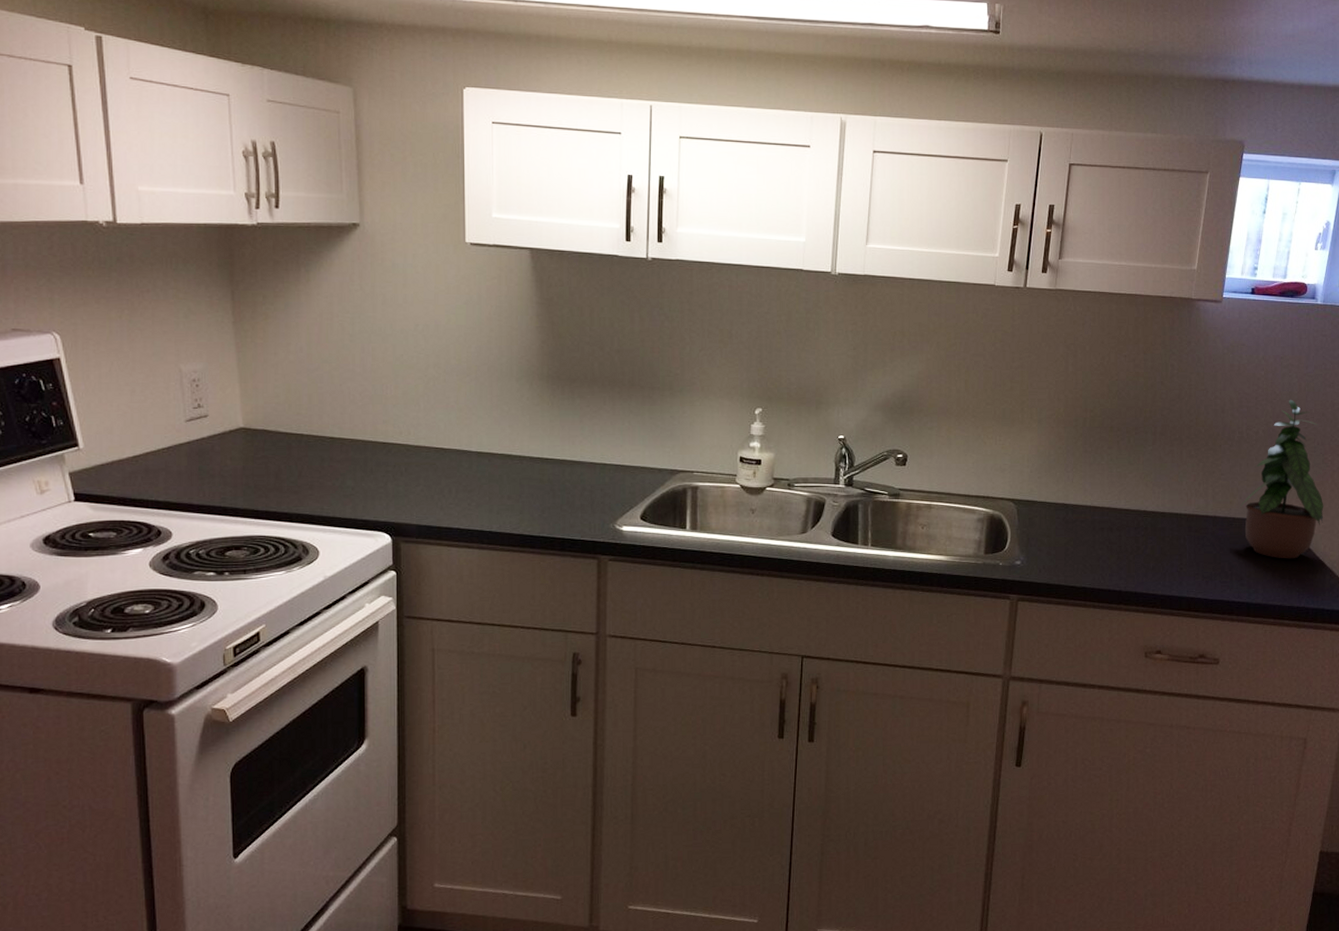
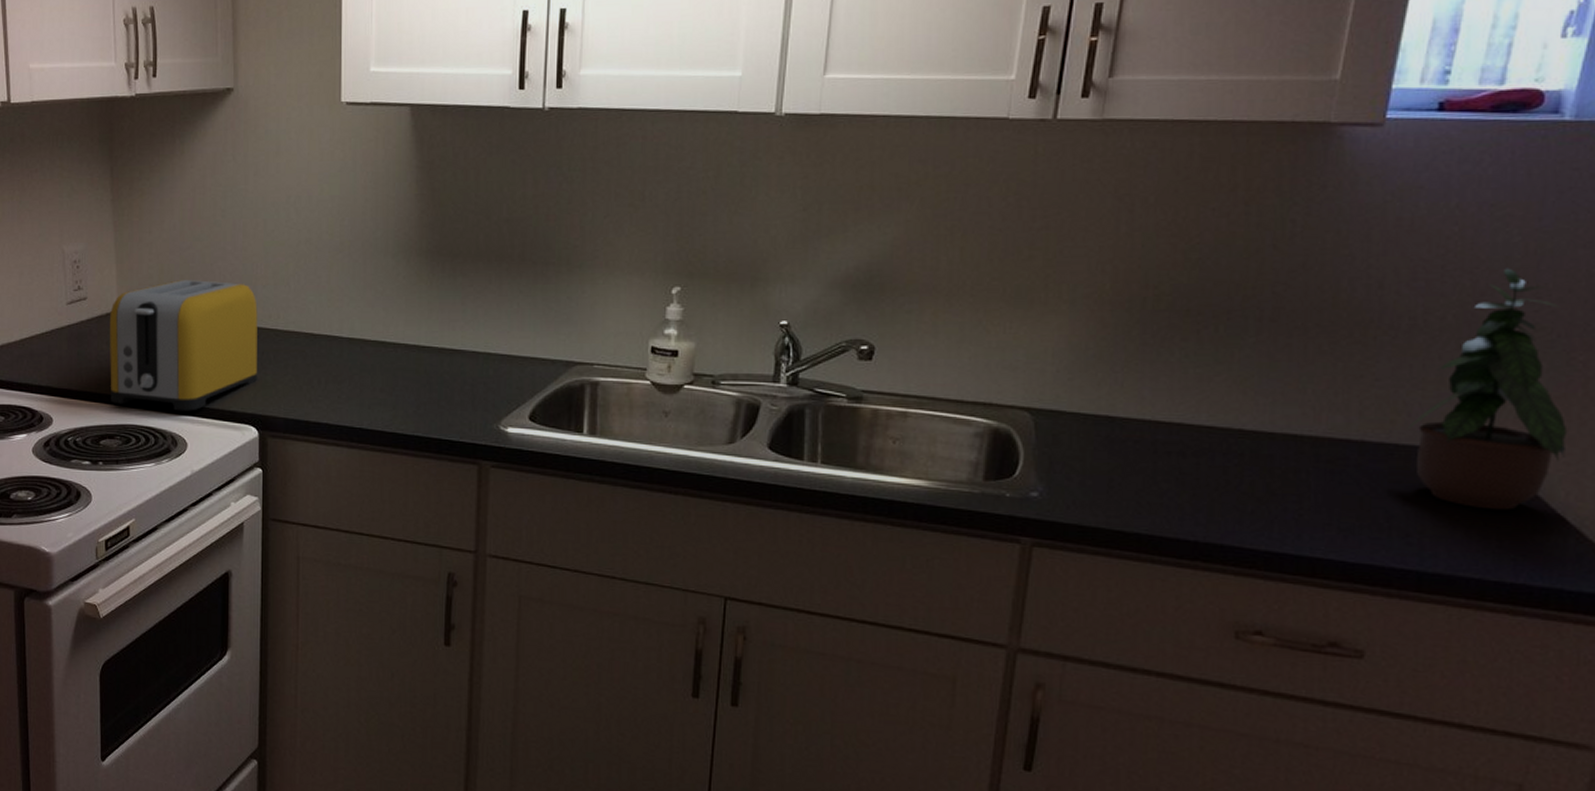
toaster: none [233,399,389,521] -> present [109,280,258,411]

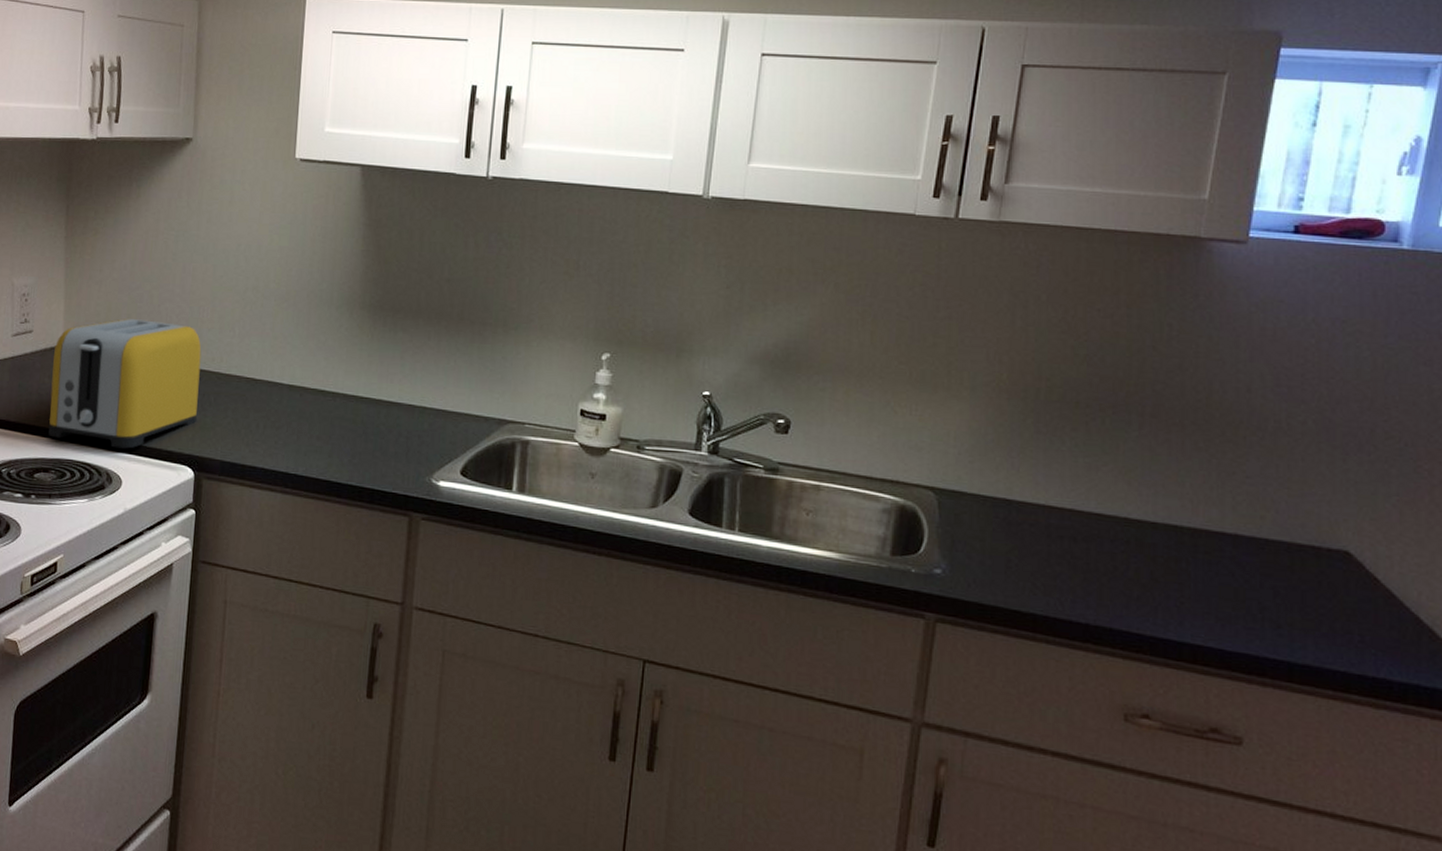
potted plant: present [1407,268,1568,510] -> none [1275,379,1418,607]

